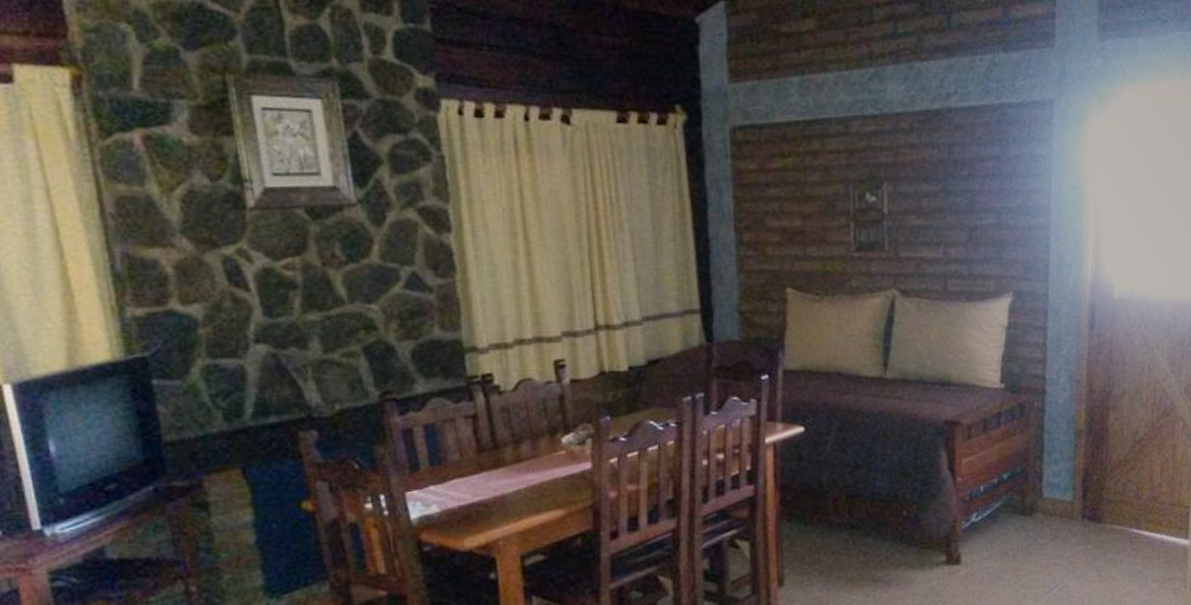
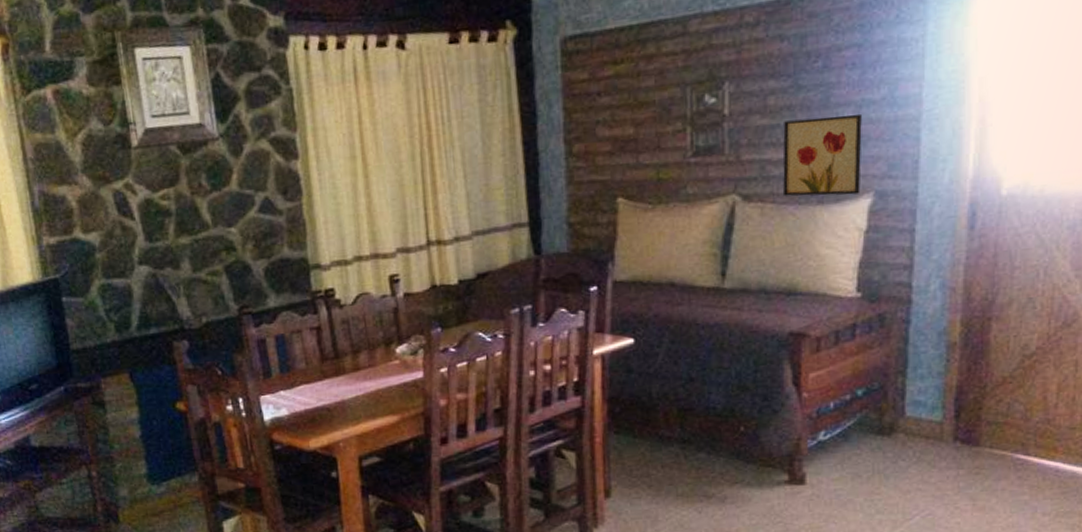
wall art: none [935,220,1002,294] -> present [782,113,862,197]

